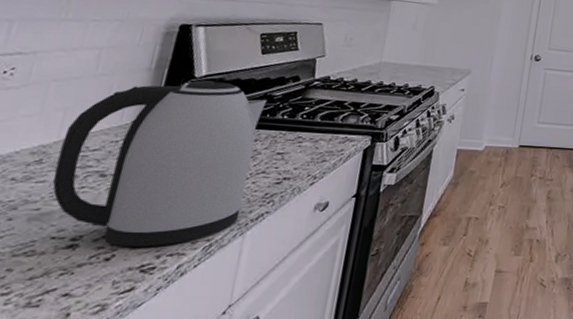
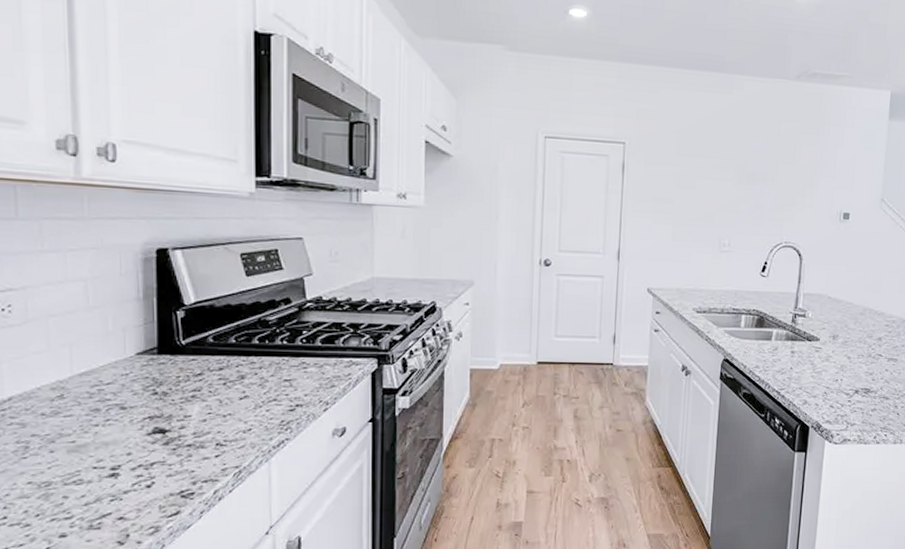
kettle: present [52,80,268,248] -> none [76,308,263,475]

